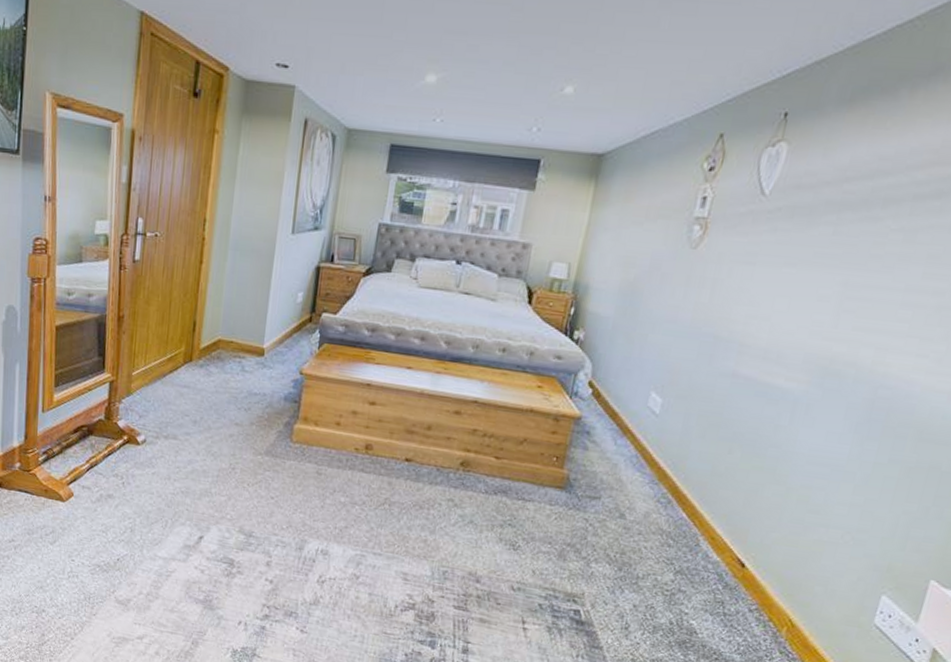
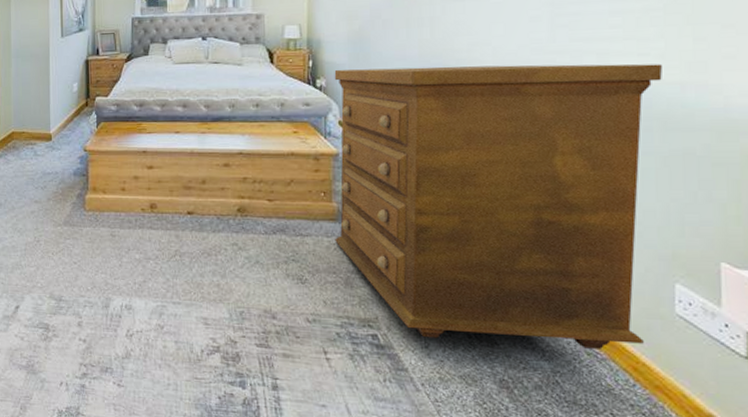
chest of drawers: none [557,322,937,649] -> present [334,64,662,349]

